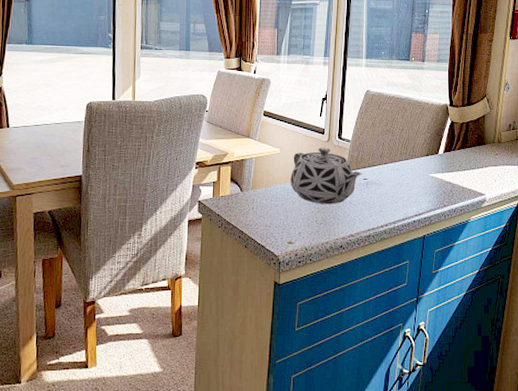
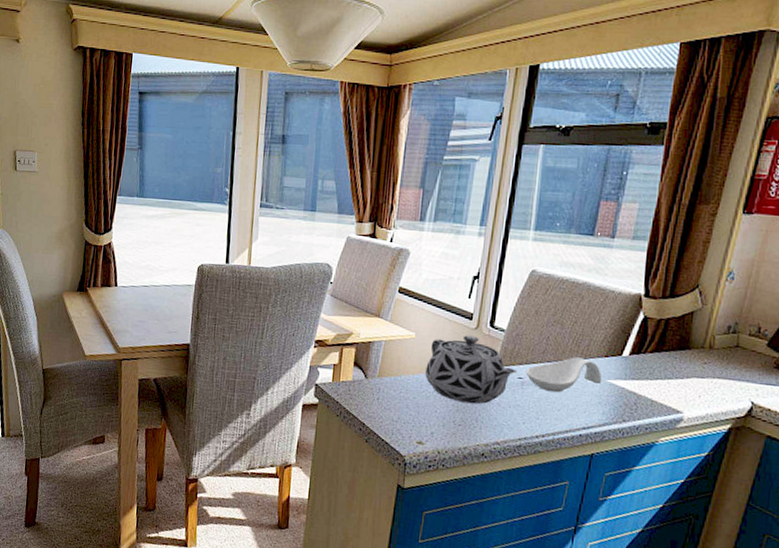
spoon rest: none [369,158,426,188] -> present [525,357,602,393]

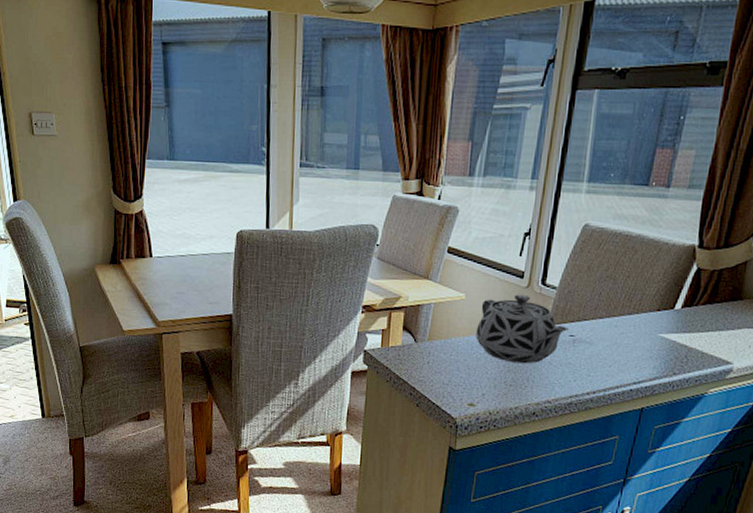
spoon rest: present [525,357,602,393] -> none [577,312,654,349]

